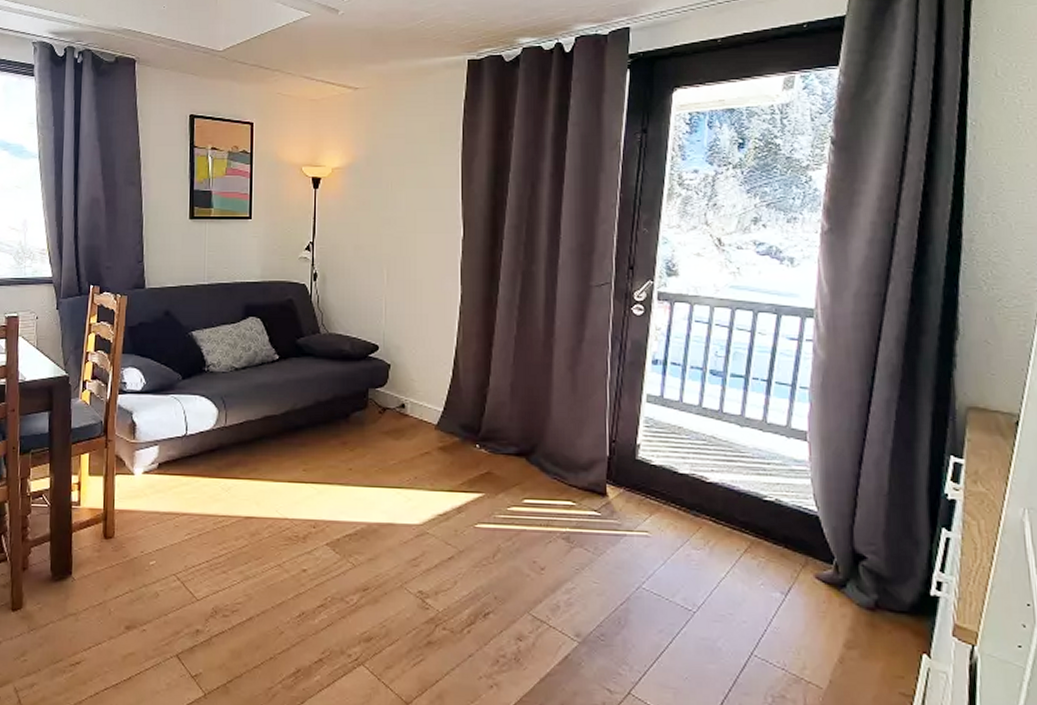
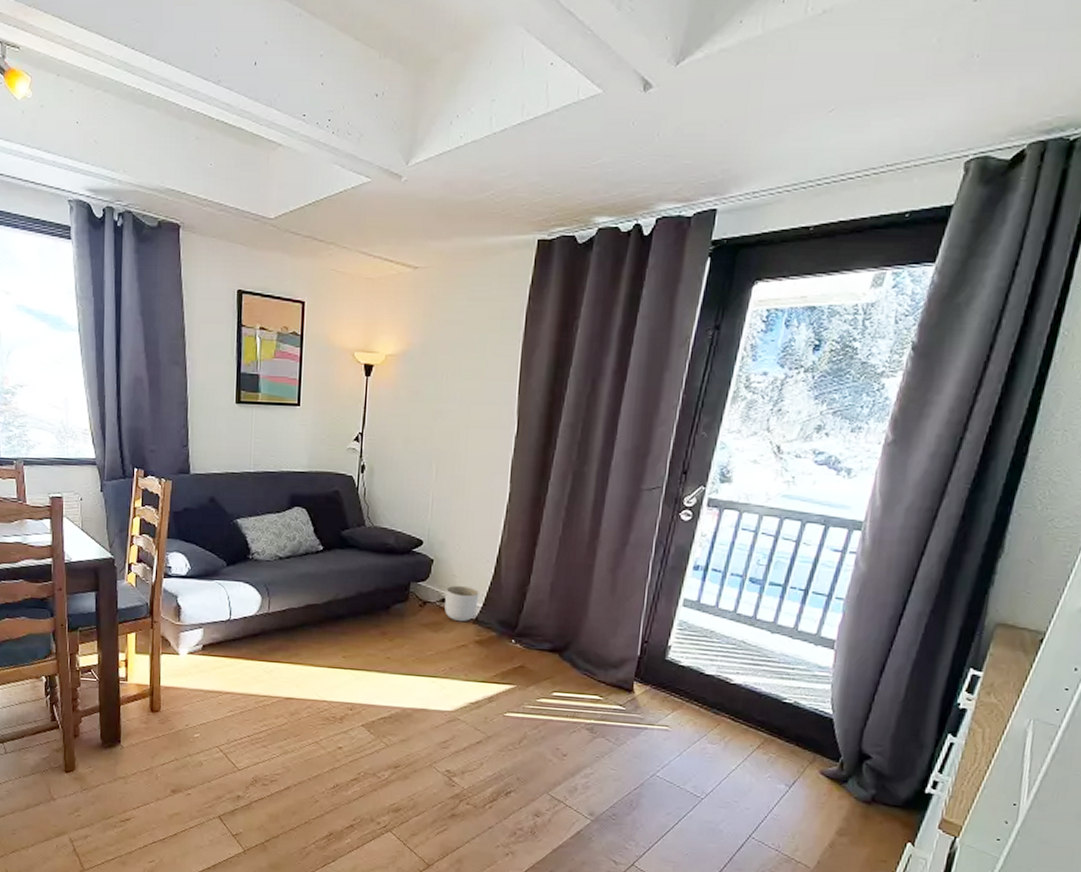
planter: none [405,389,439,428] -> present [444,585,479,622]

